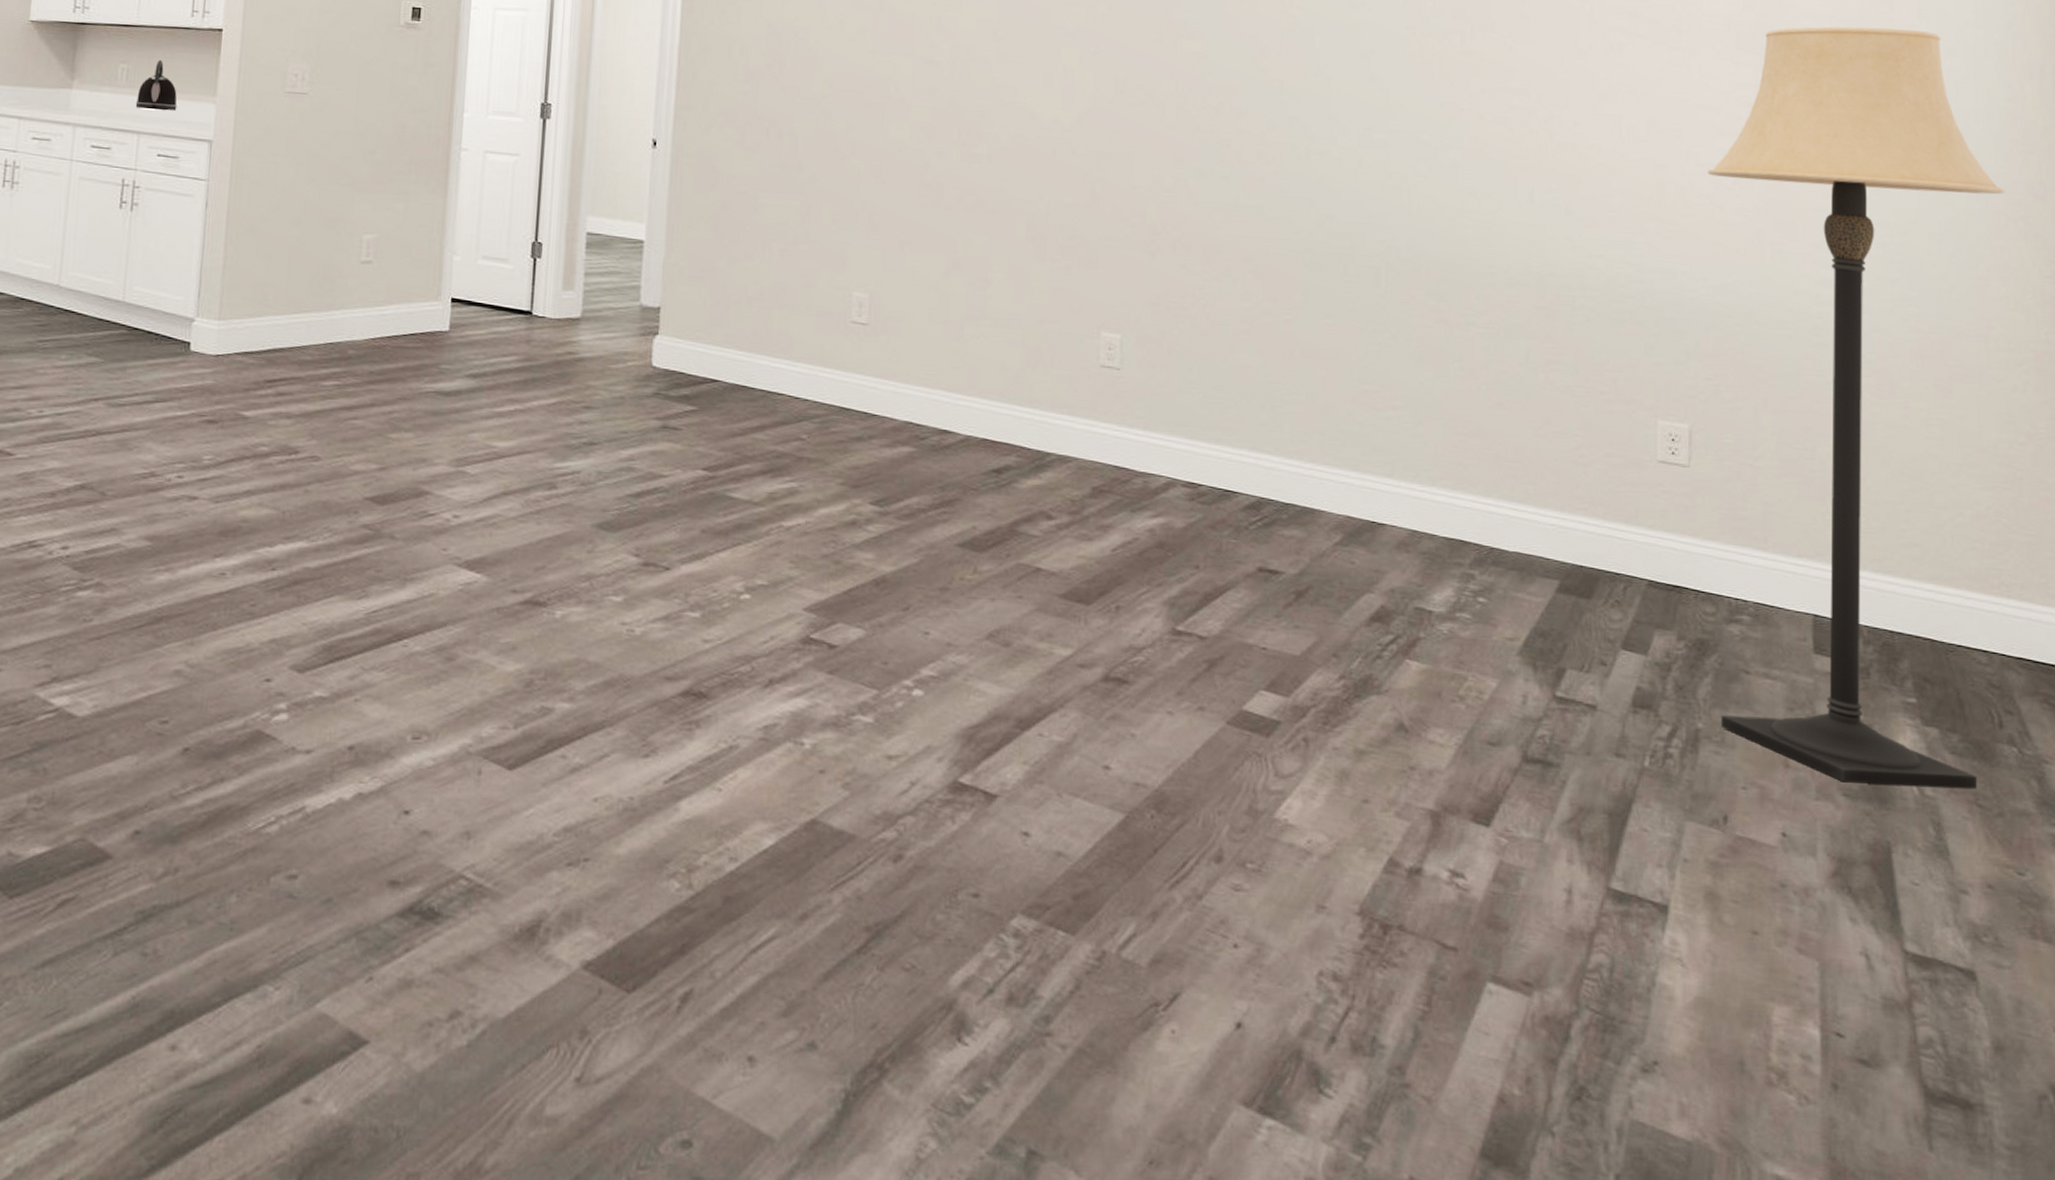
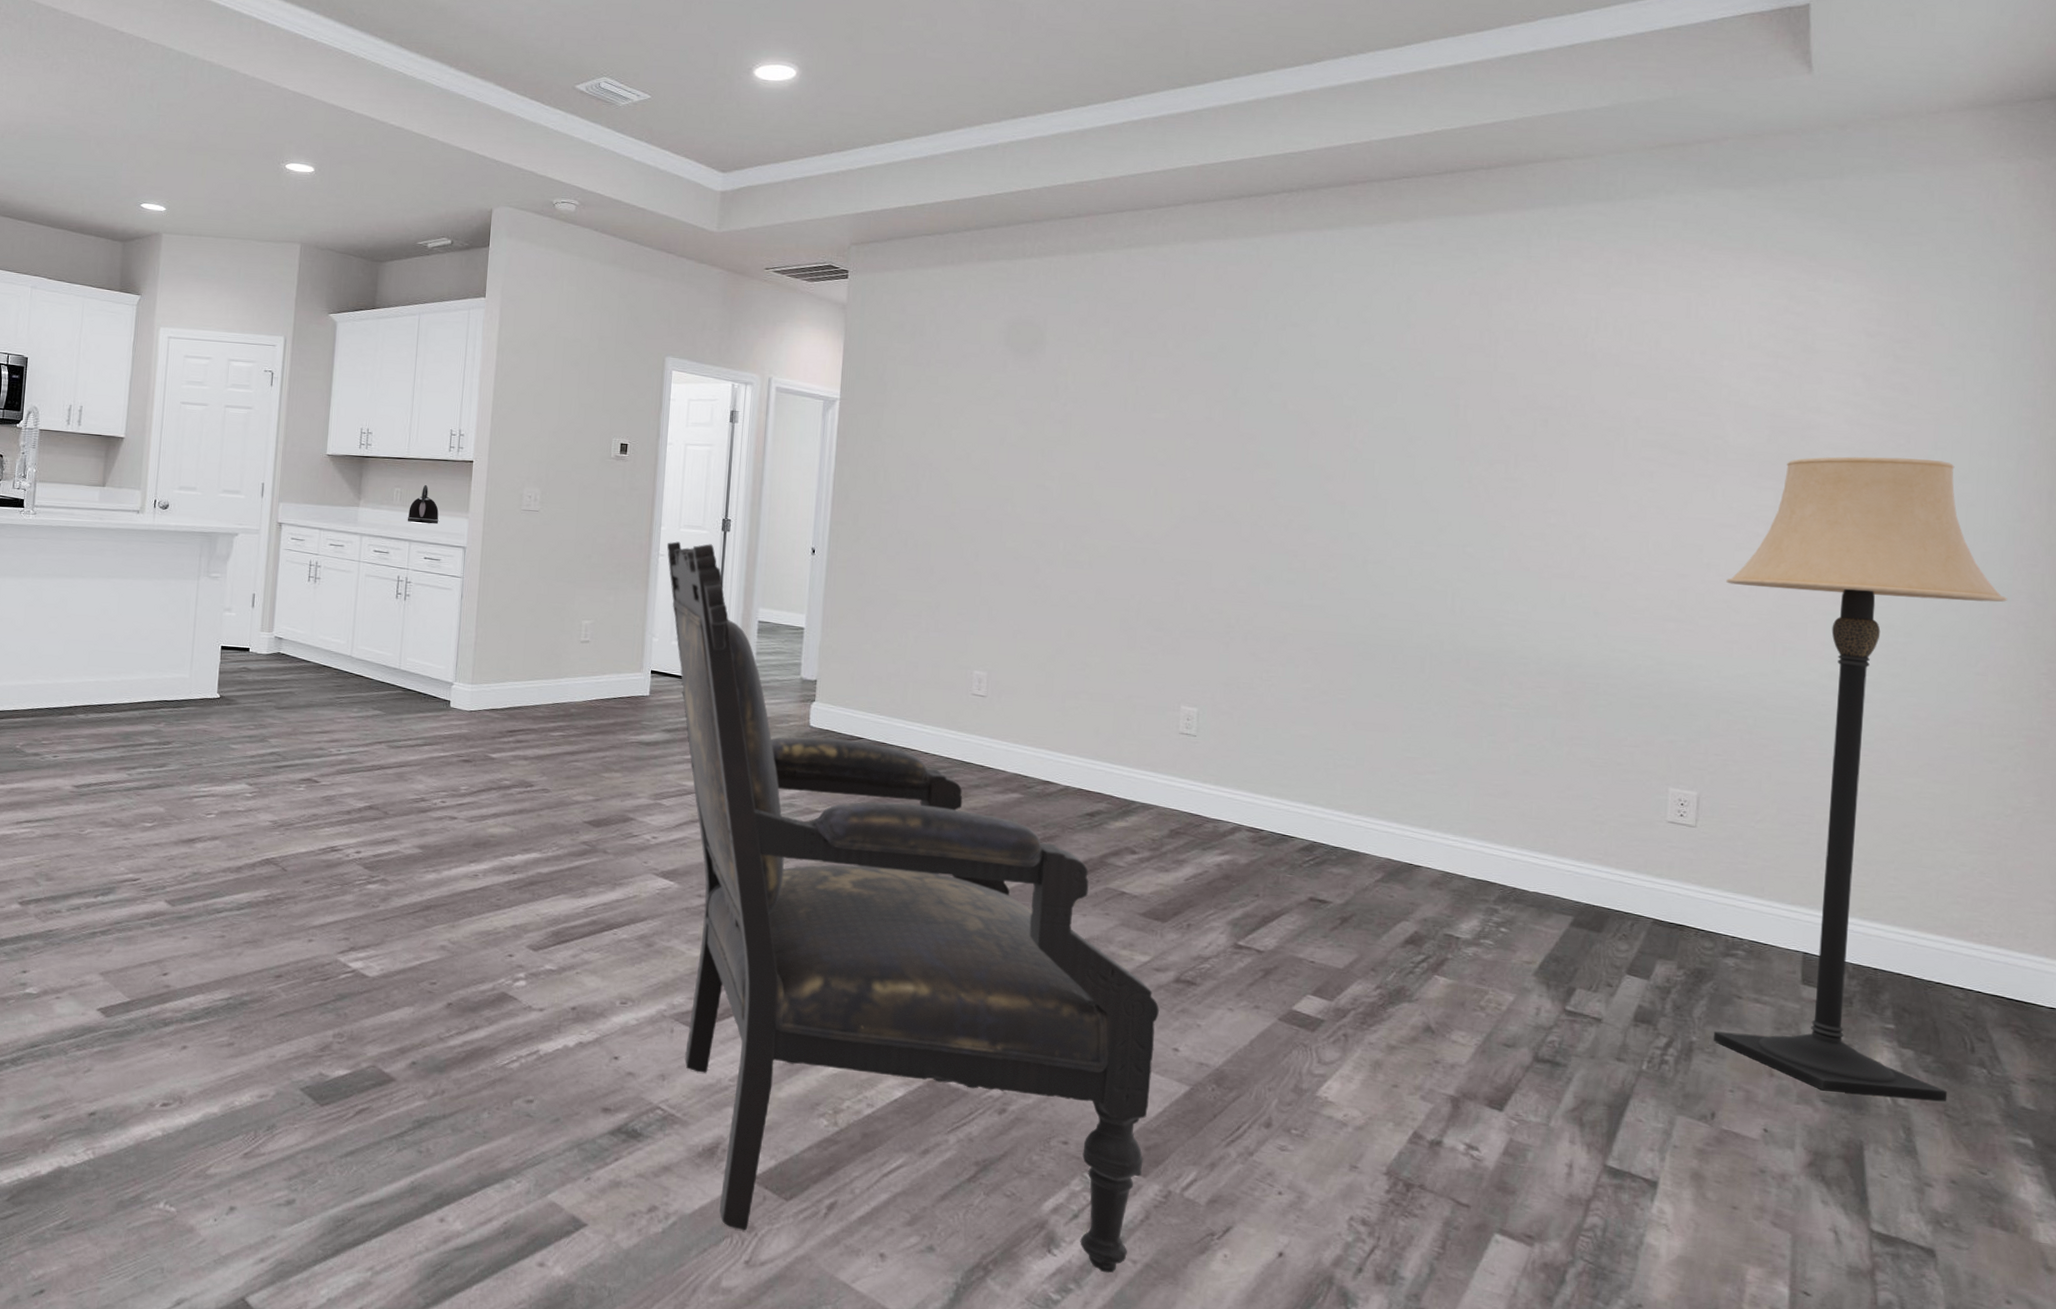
armchair: none [470,132,1085,1064] -> present [666,541,1159,1273]

